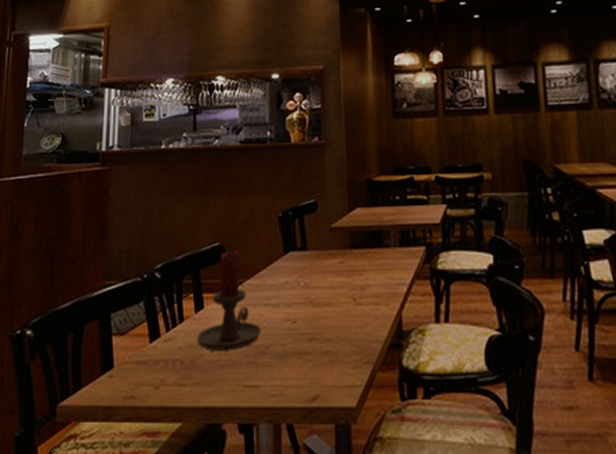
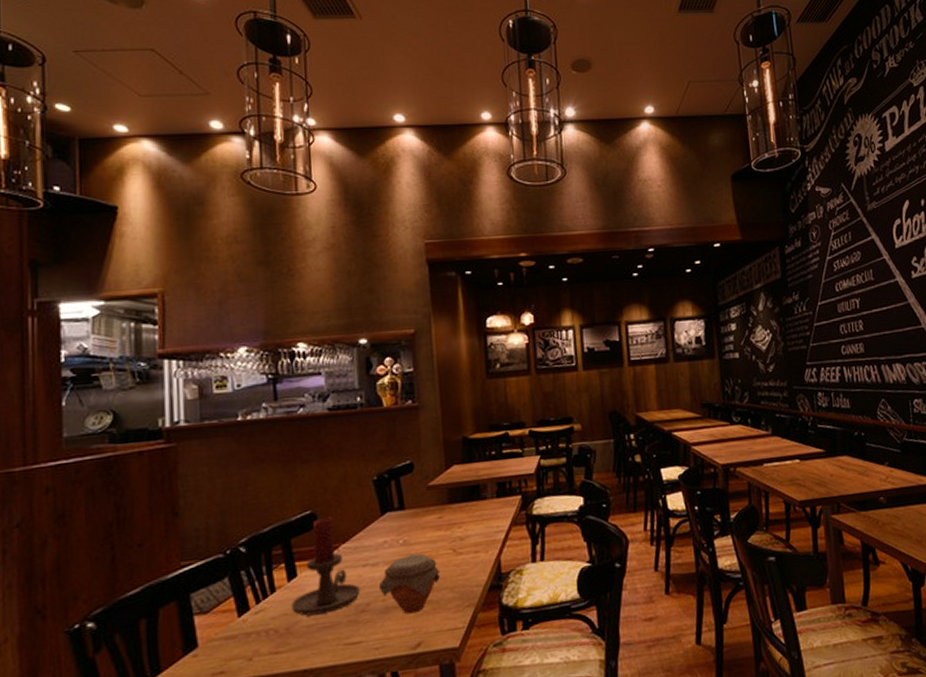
jar: none [278,299,340,363] -> present [378,553,441,614]

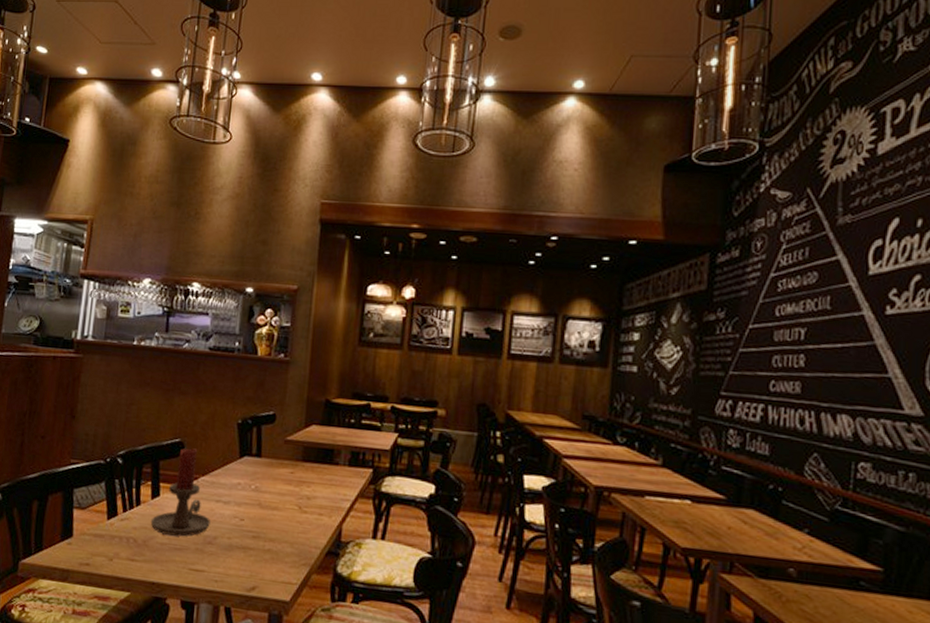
jar: present [378,553,441,614] -> none [226,501,284,558]

